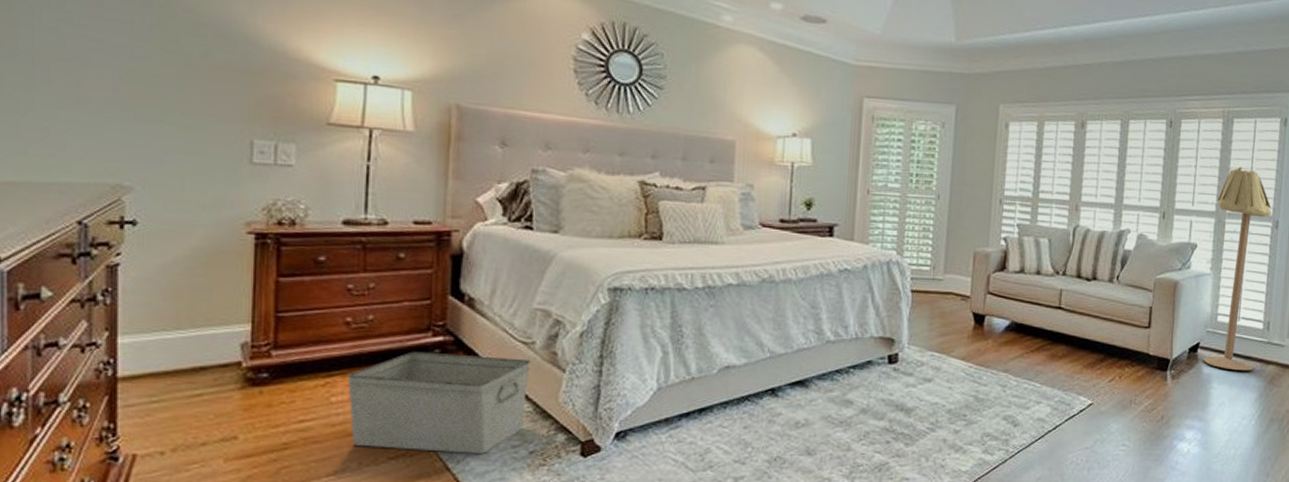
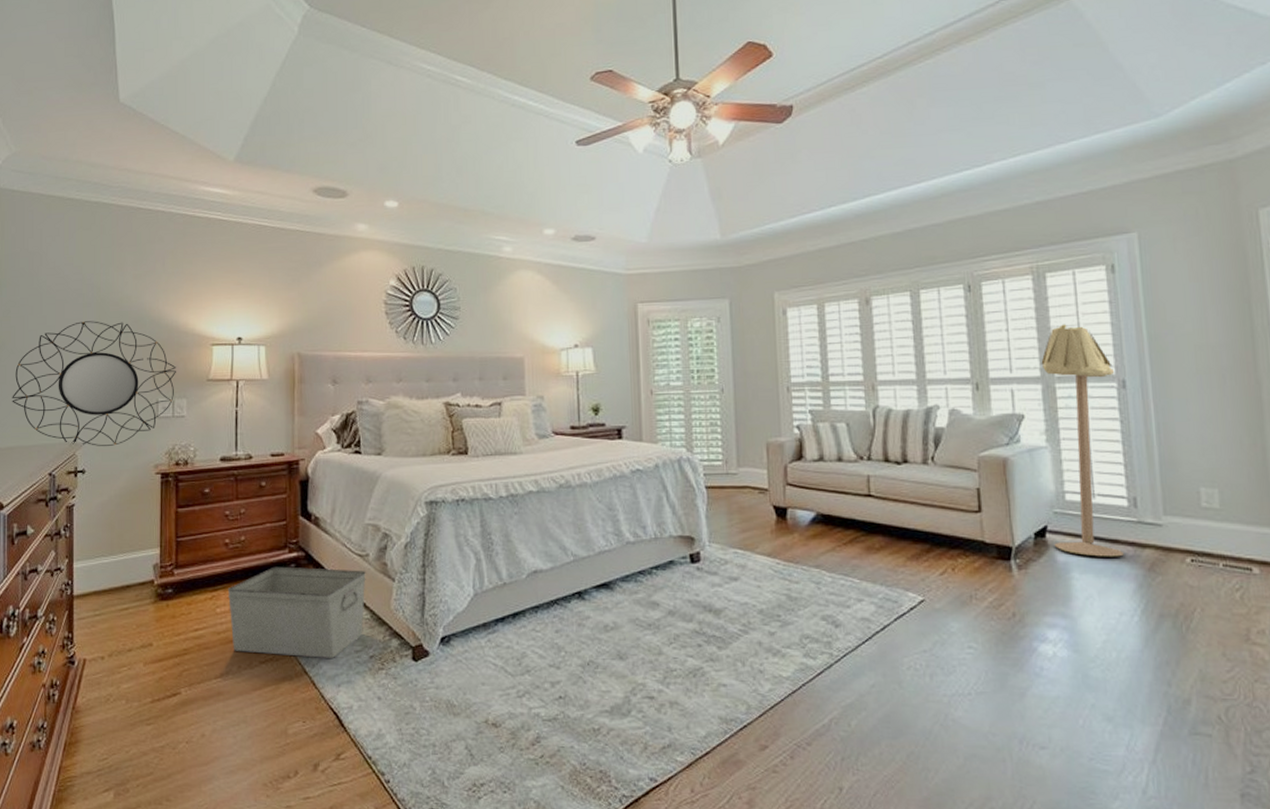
home mirror: none [13,25,281,194] -> present [12,321,176,447]

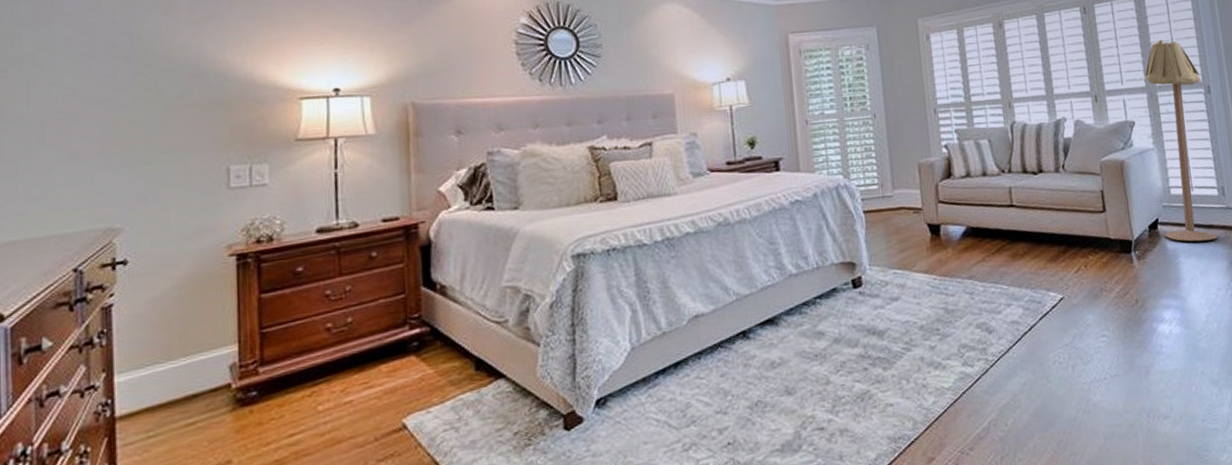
home mirror: present [12,321,176,447] -> none [13,77,253,232]
storage bin: present [227,566,366,658] -> none [331,338,506,453]

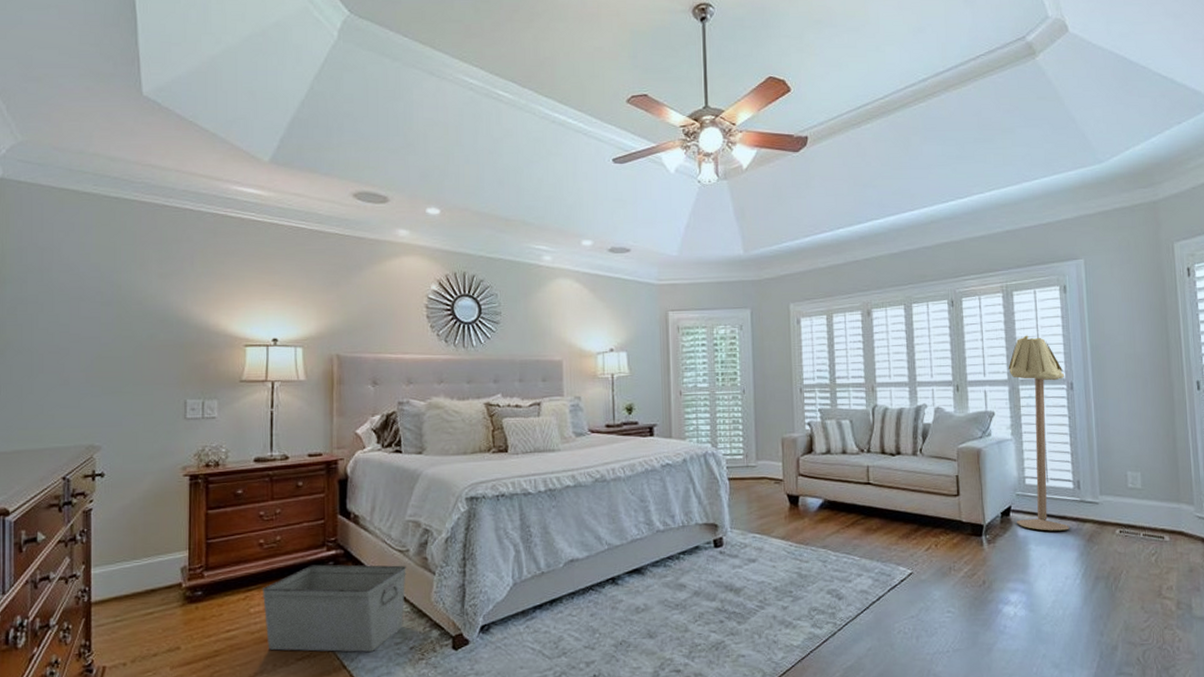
storage bin: none [331,338,506,453] -> present [261,564,406,652]

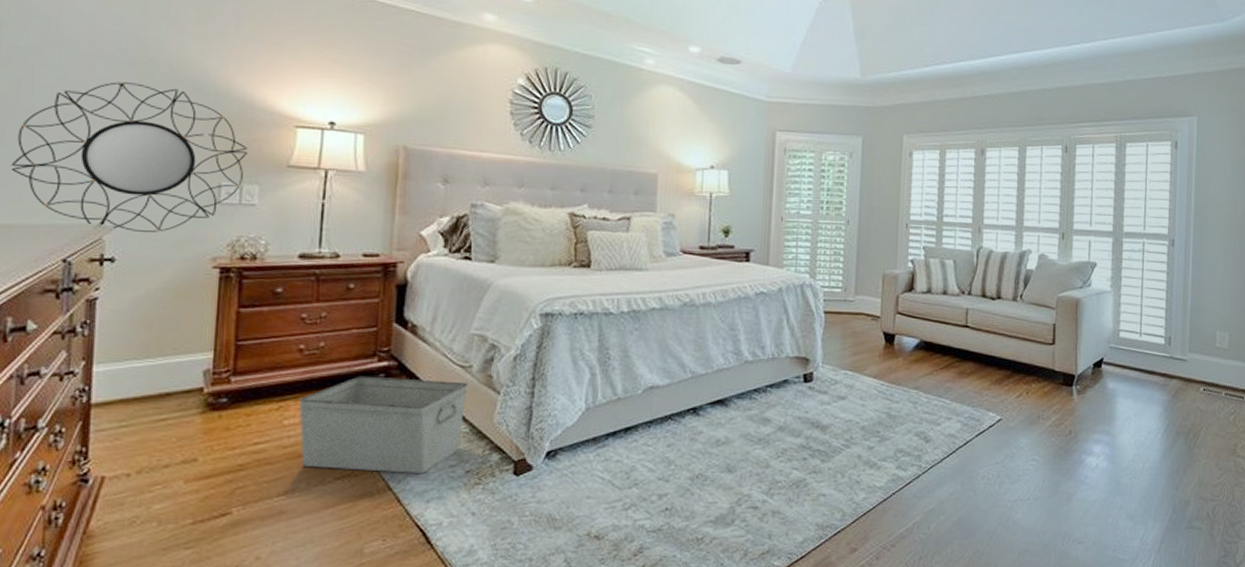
home mirror: none [19,320,206,449] -> present [11,82,247,232]
floor lamp: present [1008,335,1069,531] -> none [1106,188,1168,385]

